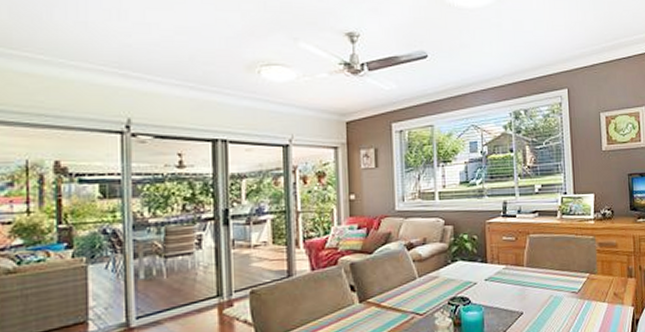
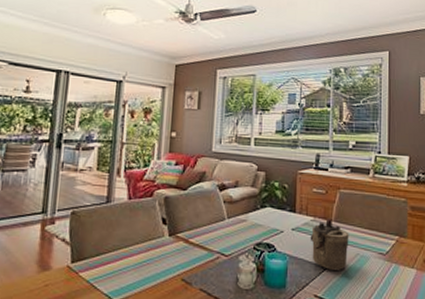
teapot: none [503,264,542,315] -> present [310,218,349,270]

